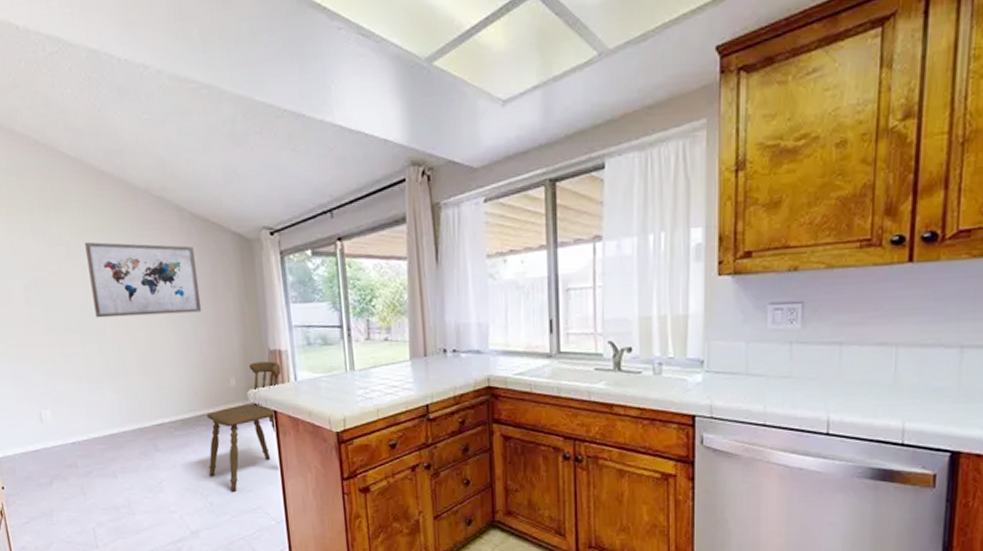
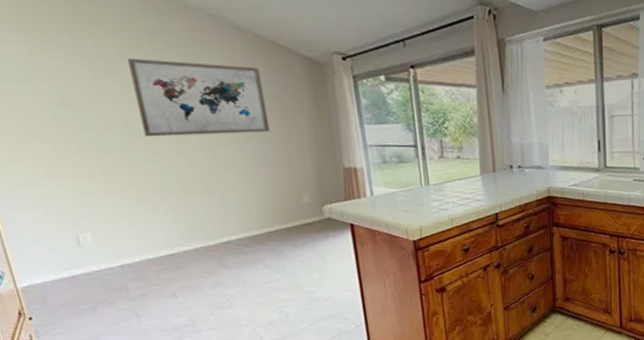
dining chair: present [206,361,281,493] -> none [279,178,357,303]

